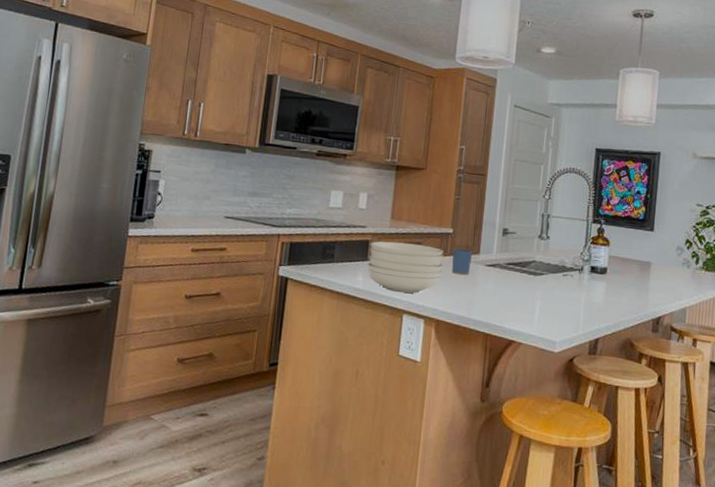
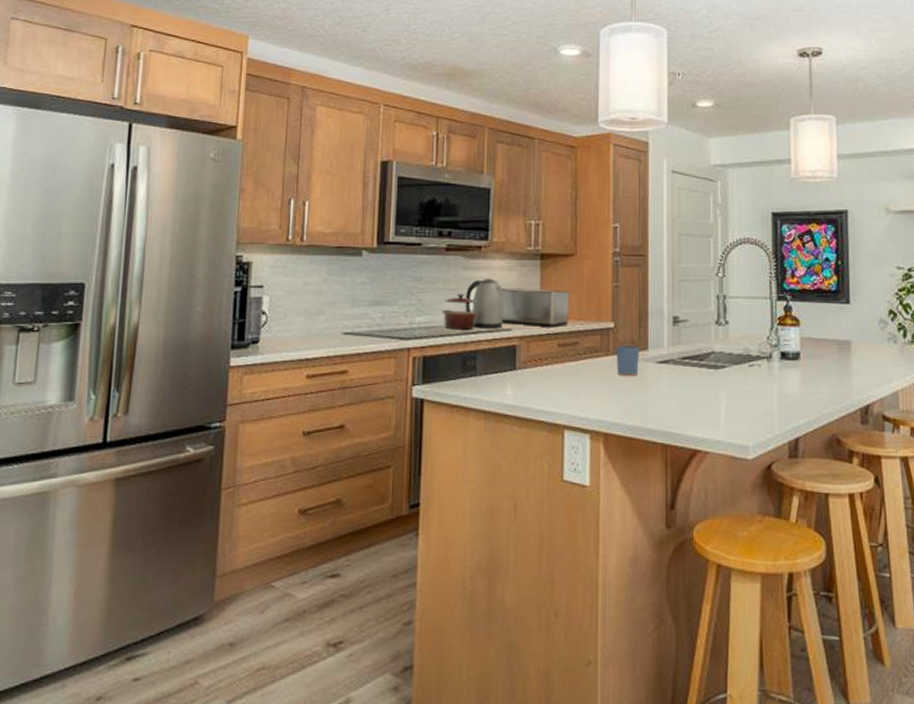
saucepan: none [309,193,340,224] -> present [442,294,478,330]
kettle: none [328,182,362,225] -> present [465,279,503,329]
toaster: none [358,191,418,229] -> present [501,287,570,328]
bowl: present [367,241,445,294] -> none [517,344,606,405]

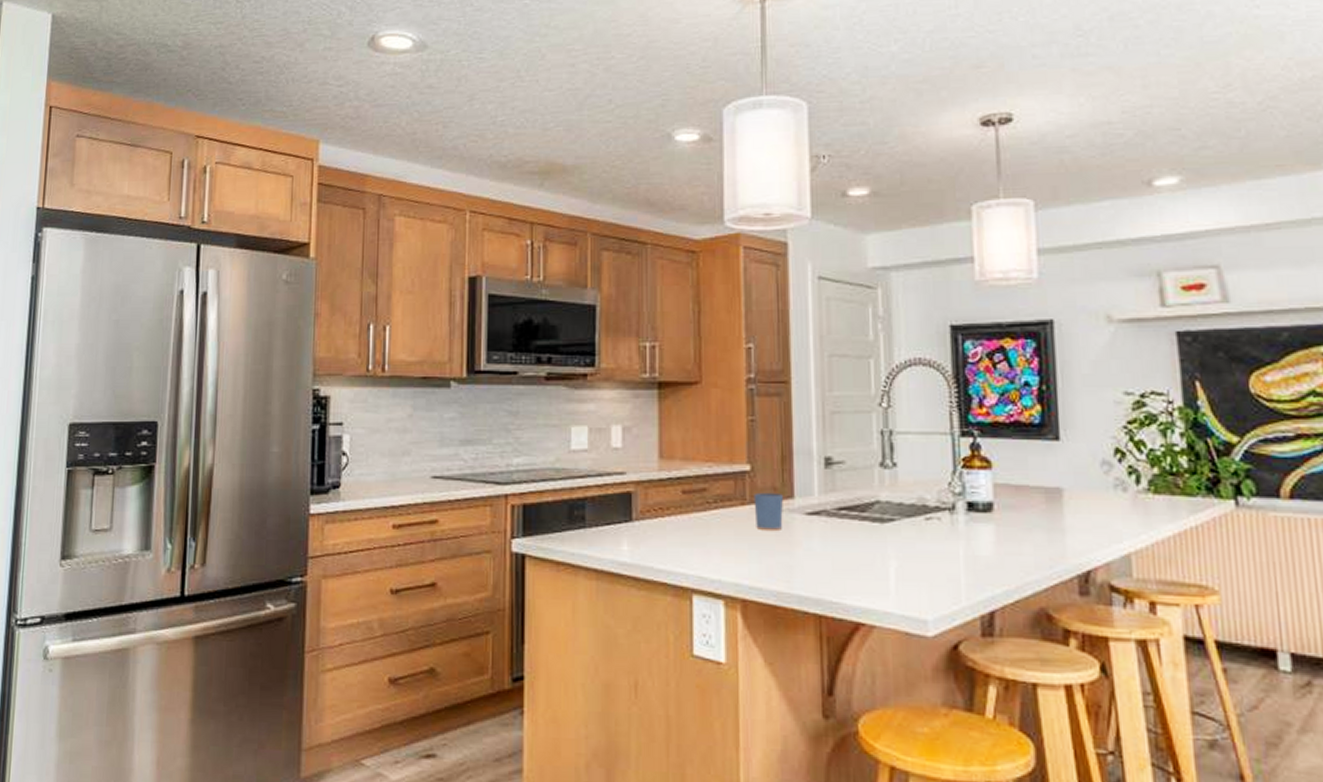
saucepan: present [442,294,478,330] -> none [543,431,586,473]
kettle: present [465,279,503,329] -> none [570,413,615,472]
toaster: present [501,287,570,328] -> none [612,423,695,471]

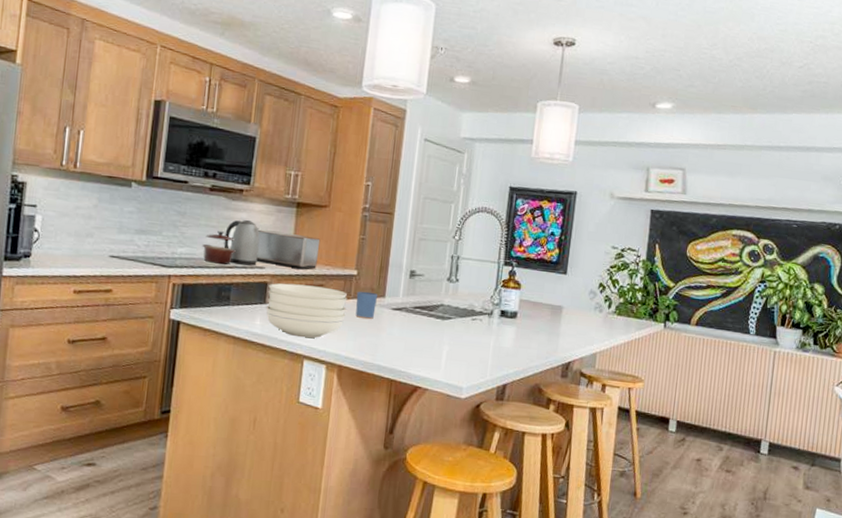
saucepan: none [543,431,586,473] -> present [202,231,236,264]
kettle: none [570,413,615,472] -> present [223,220,260,266]
toaster: none [612,423,695,471] -> present [256,229,321,270]
bowl: none [633,491,742,564] -> present [266,283,348,339]

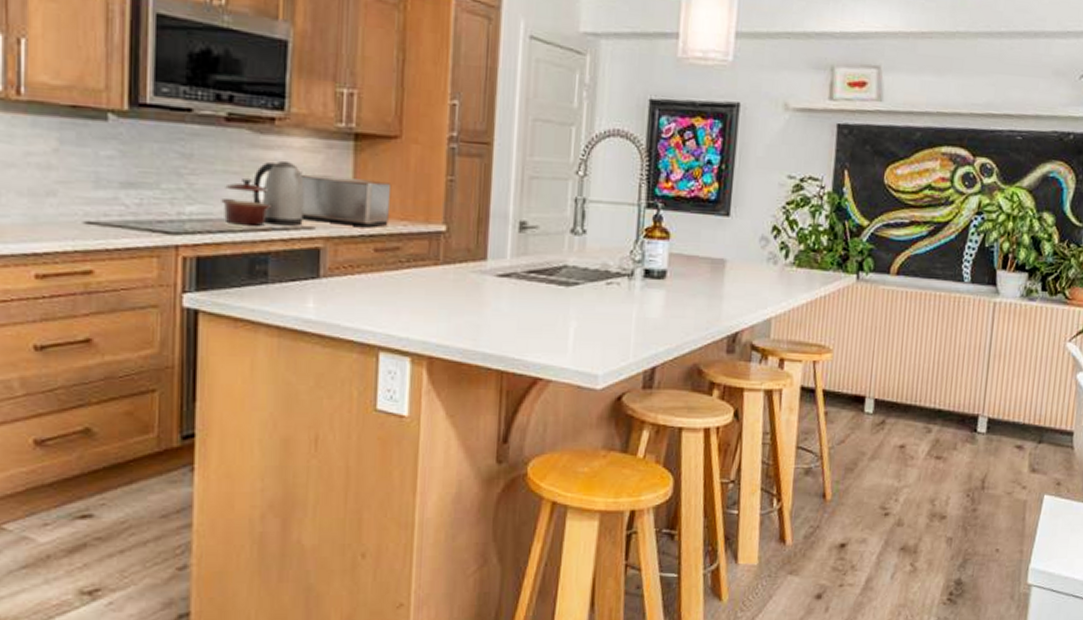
bowl: present [266,283,348,339] -> none [320,248,435,323]
mug: present [355,291,377,319] -> none [446,253,476,291]

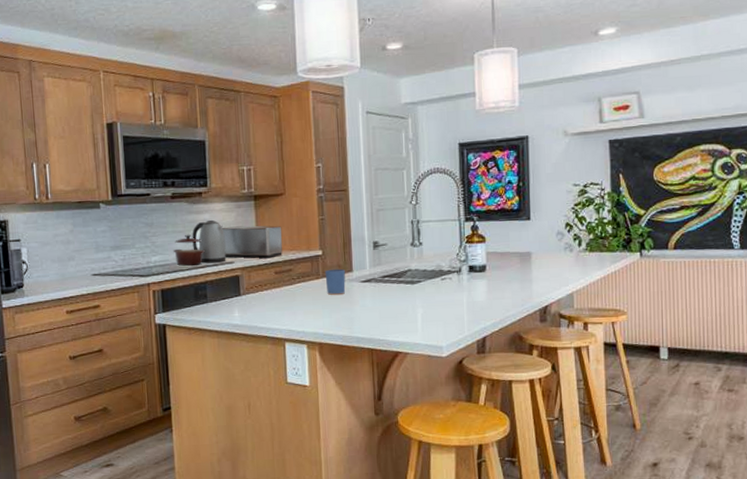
mug: none [446,253,476,291] -> present [325,268,346,295]

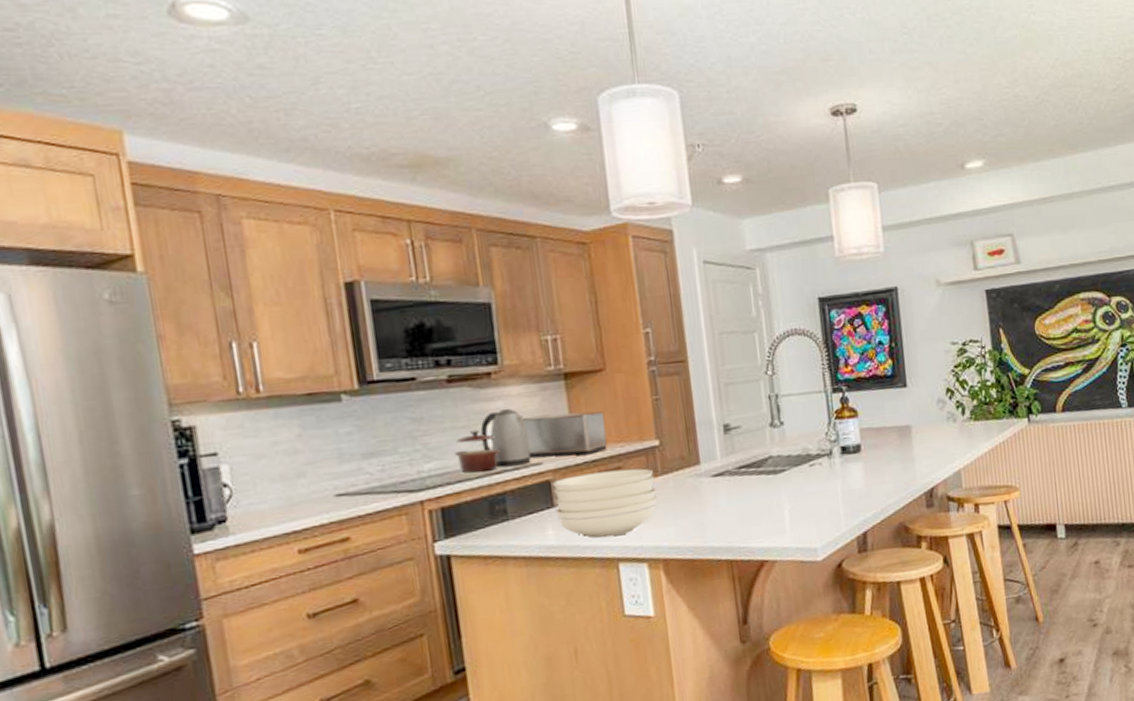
bowl: none [240,271,318,323] -> present [552,468,658,539]
mug: present [325,268,346,295] -> none [664,461,693,496]

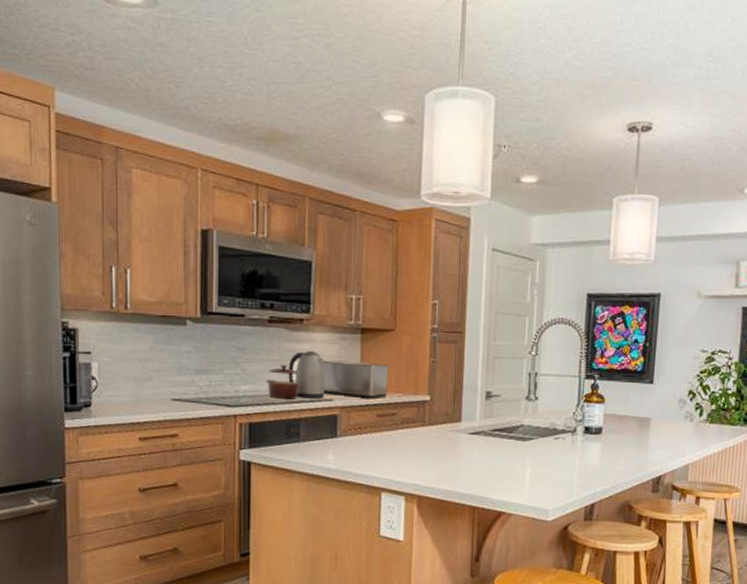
bowl: present [552,468,658,539] -> none [338,414,422,470]

